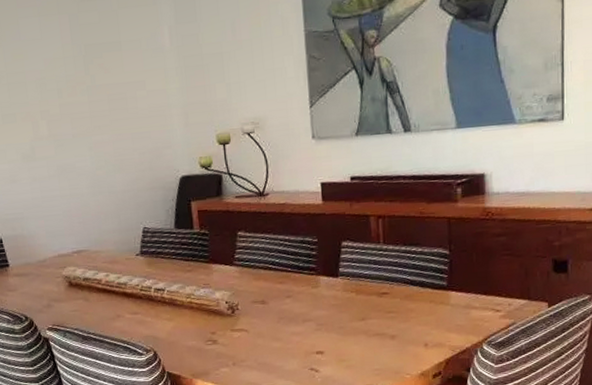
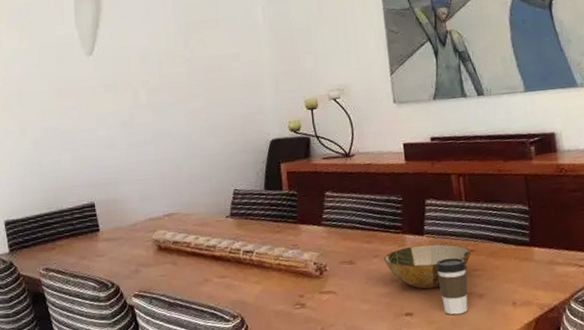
bowl: none [296,285,386,329] -> present [383,243,472,289]
coffee cup: none [349,299,381,354] -> present [436,257,468,315]

